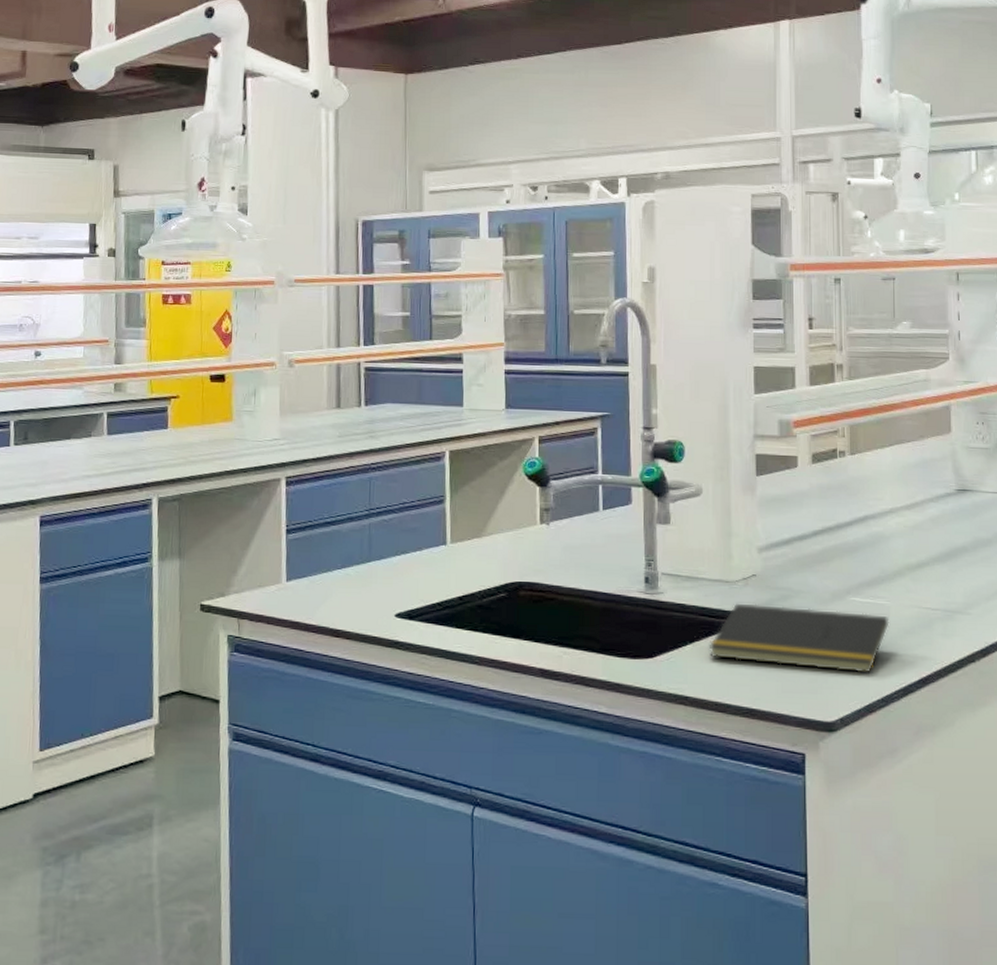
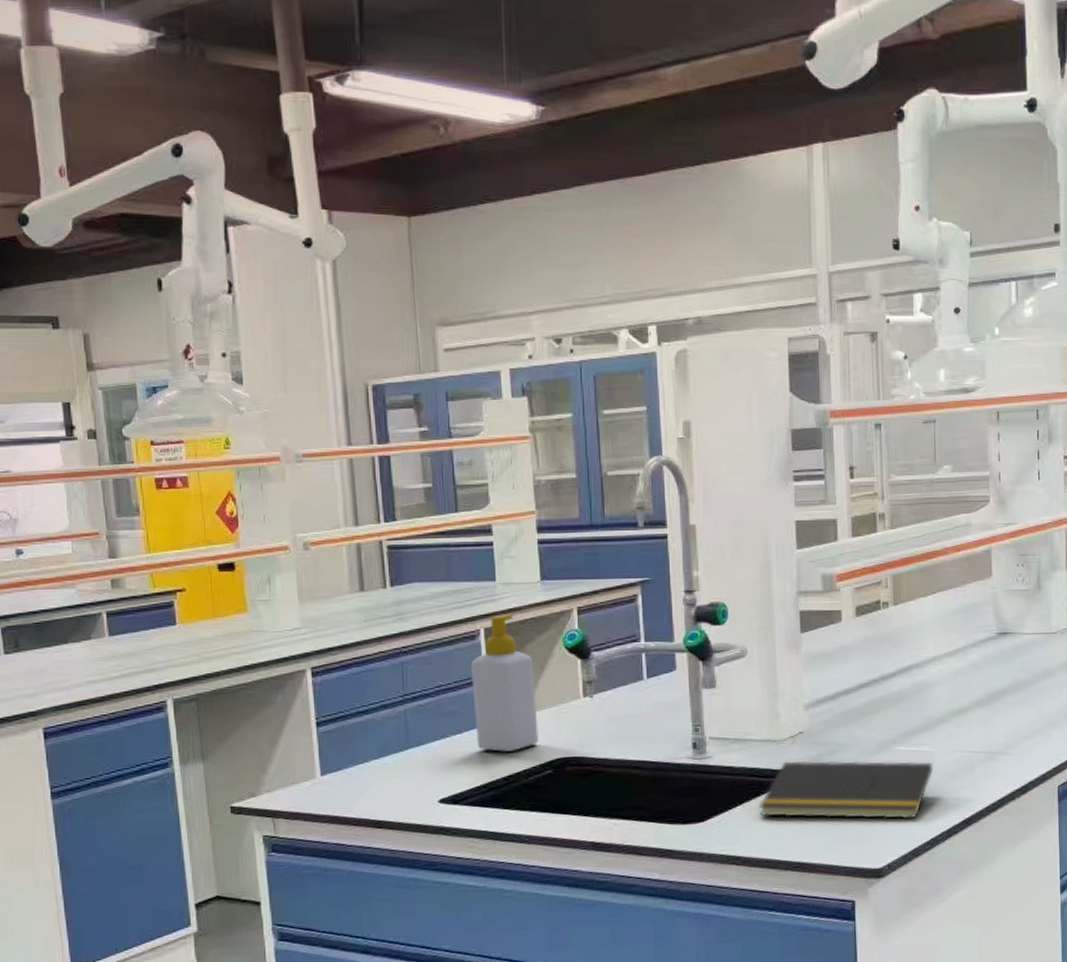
soap bottle: none [433,438,495,572] -> present [470,614,539,752]

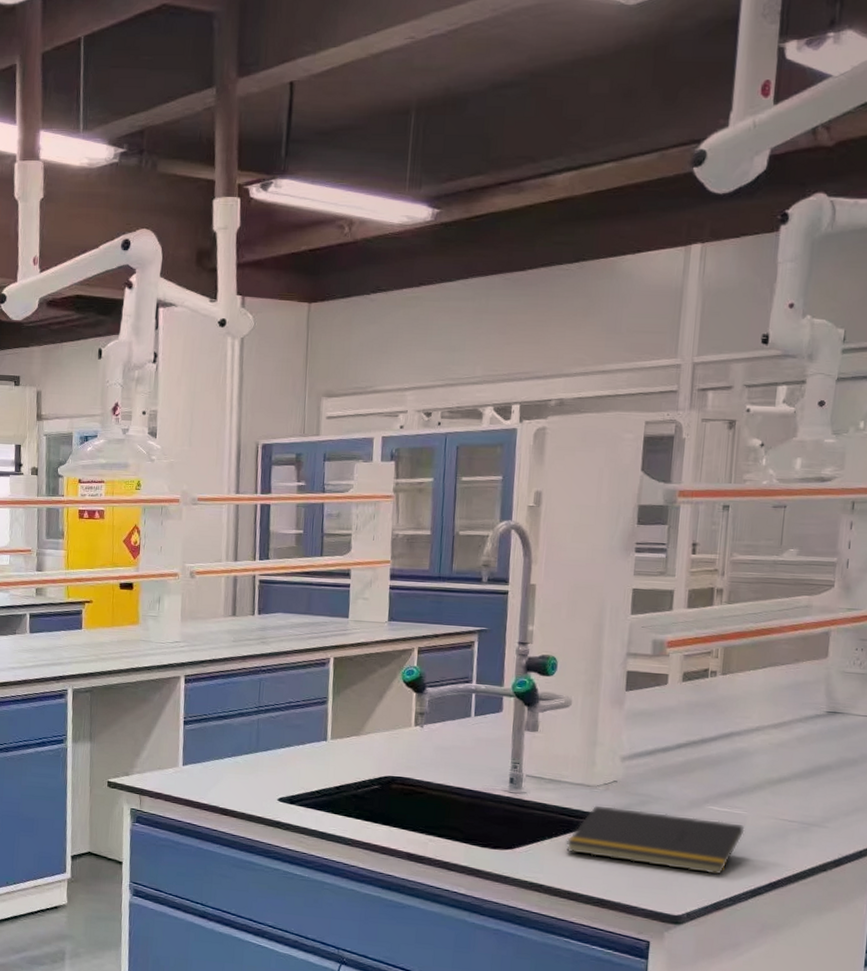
soap bottle: present [470,614,539,752] -> none [316,647,374,765]

